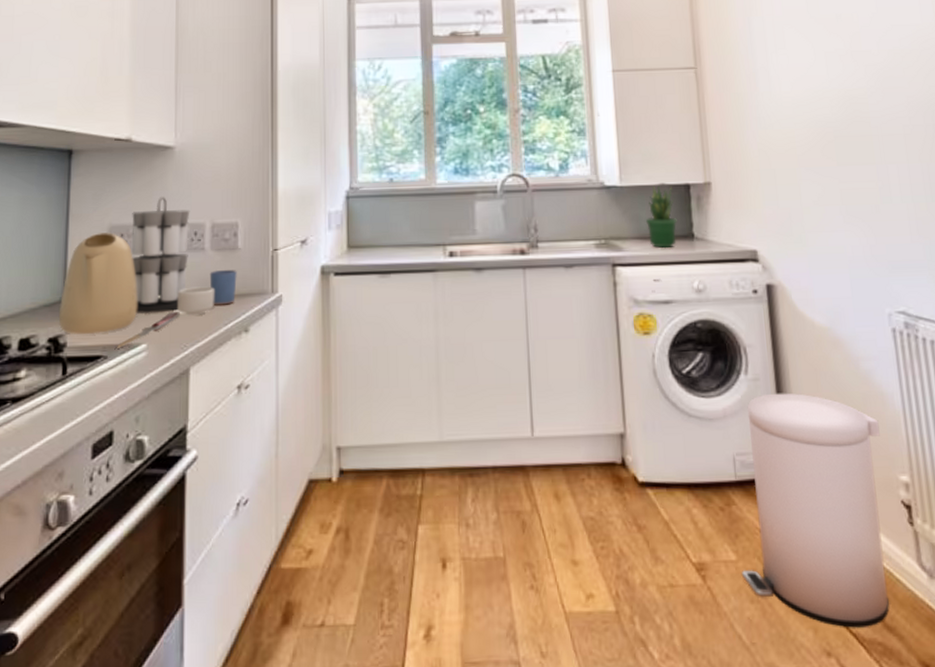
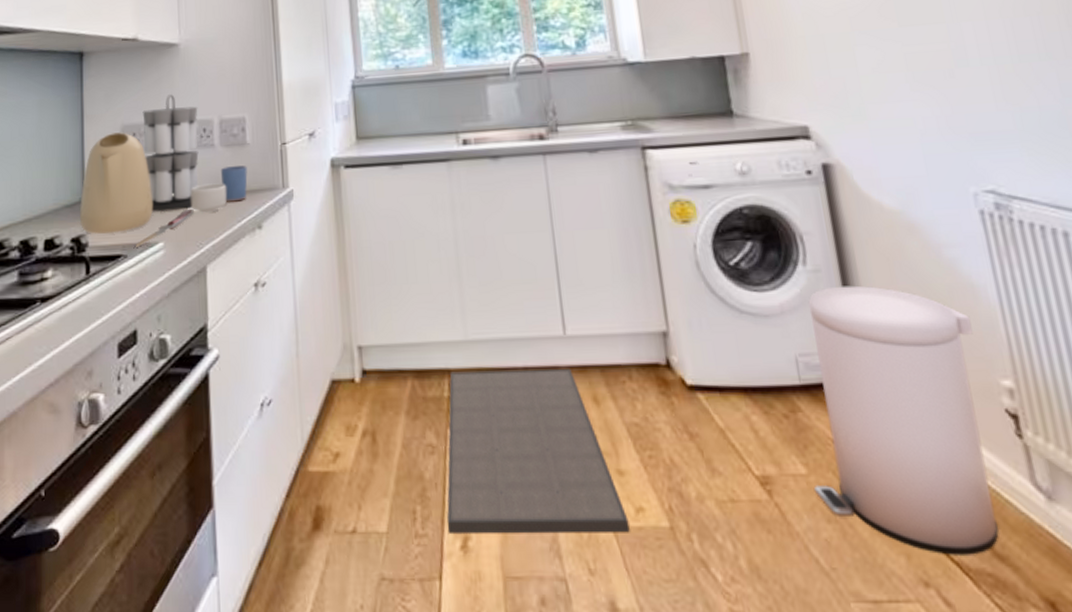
doormat: none [412,467,580,623] -> present [447,368,630,533]
planter: present [645,185,677,249] -> none [675,59,713,128]

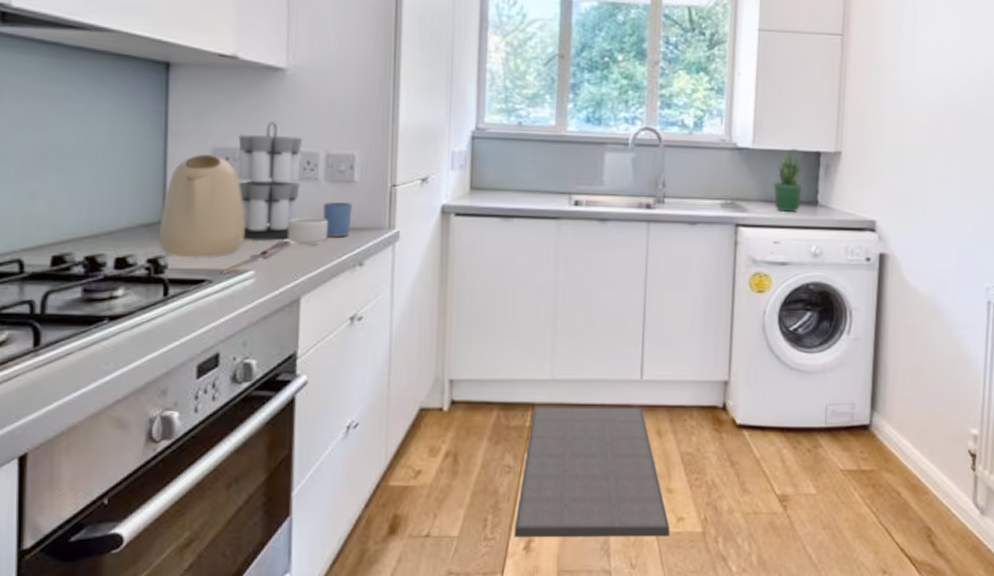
planter: none [675,59,713,128] -> present [773,150,804,213]
pedal bin: present [808,285,998,555] -> none [818,352,961,552]

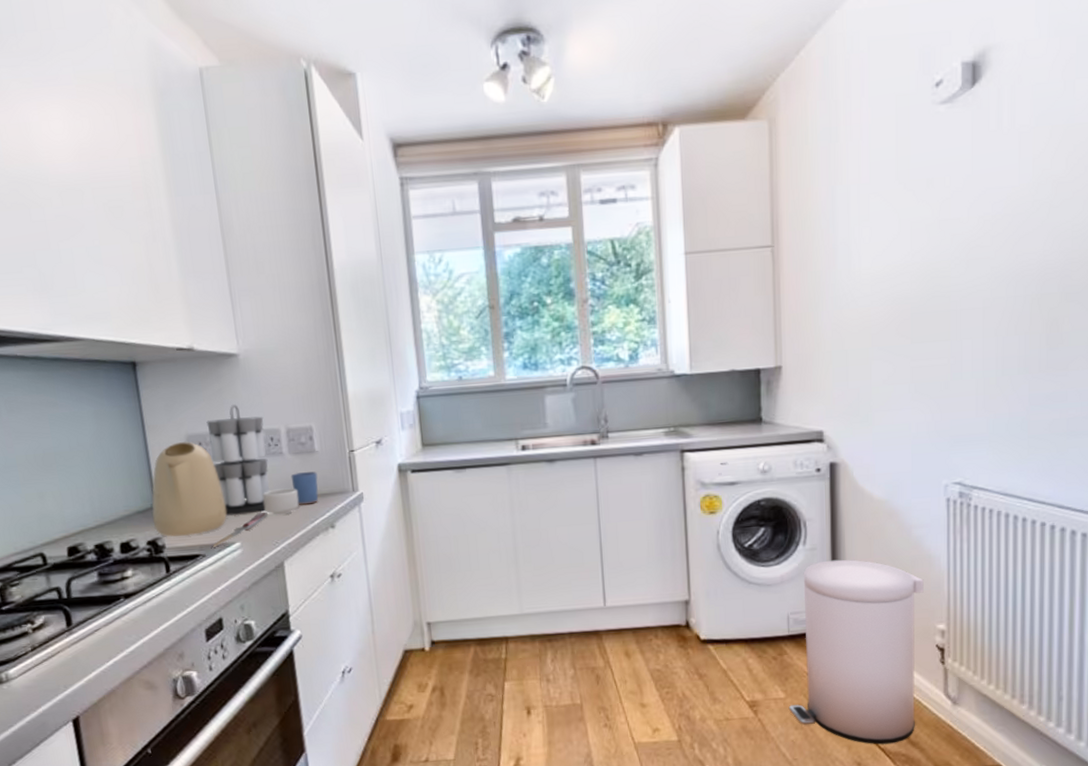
doormat: present [514,405,670,537] -> none [503,631,647,756]
planter: present [773,150,804,213] -> none [714,372,746,433]
pedal bin: none [818,352,961,552] -> present [788,559,924,744]

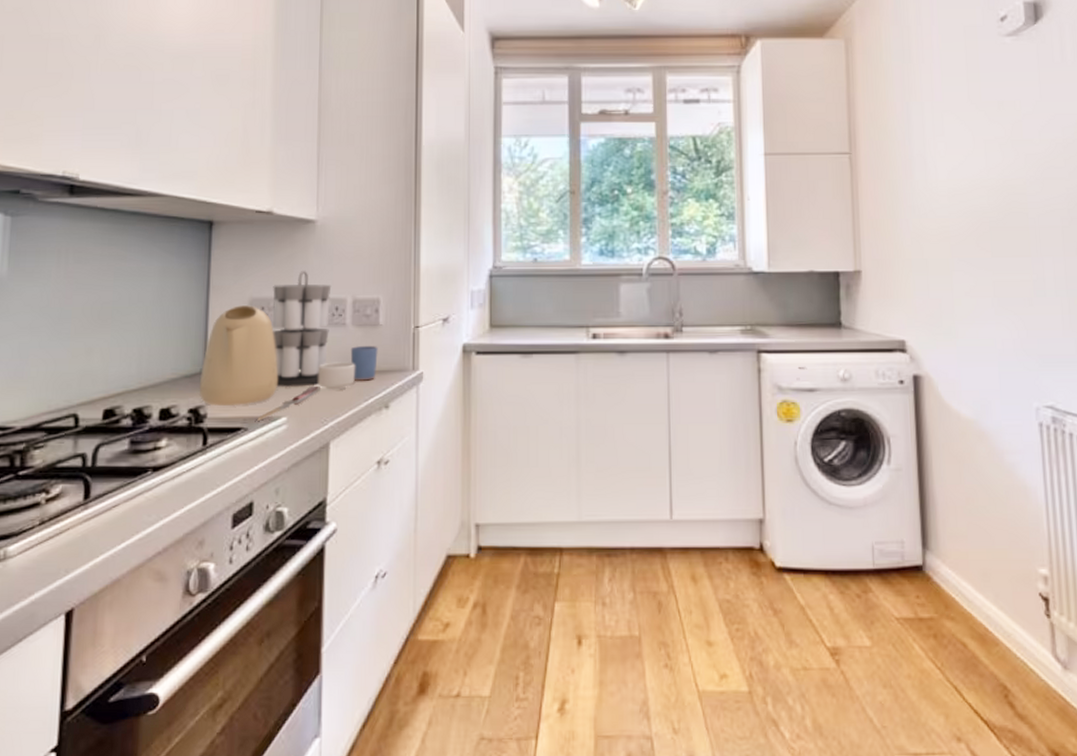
pedal bin: present [788,559,924,744] -> none [875,484,1021,715]

